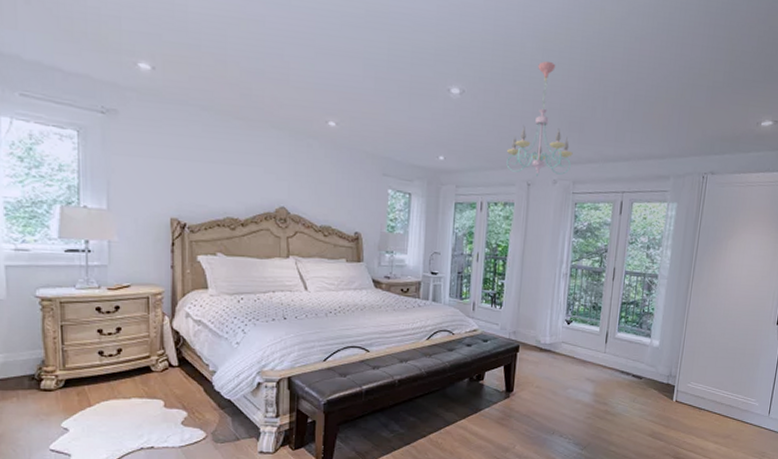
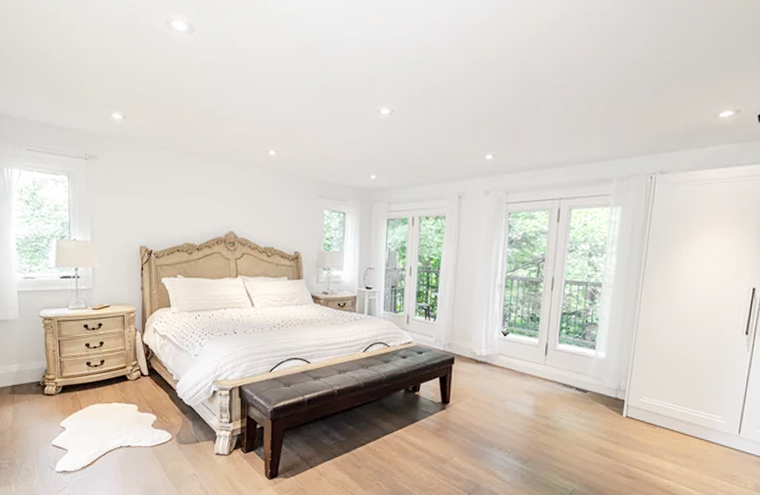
chandelier: present [506,61,573,177] -> none [436,74,505,189]

